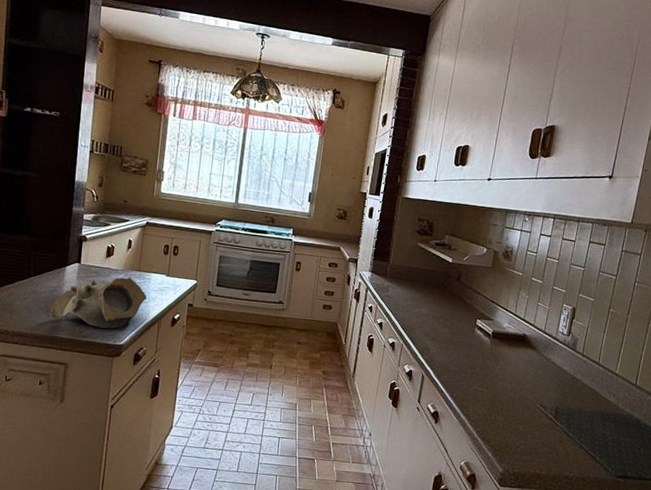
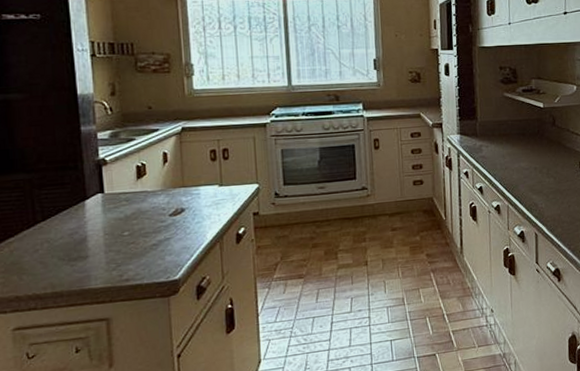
decorative bowl: present [50,277,147,329] -> none [74,197,199,267]

